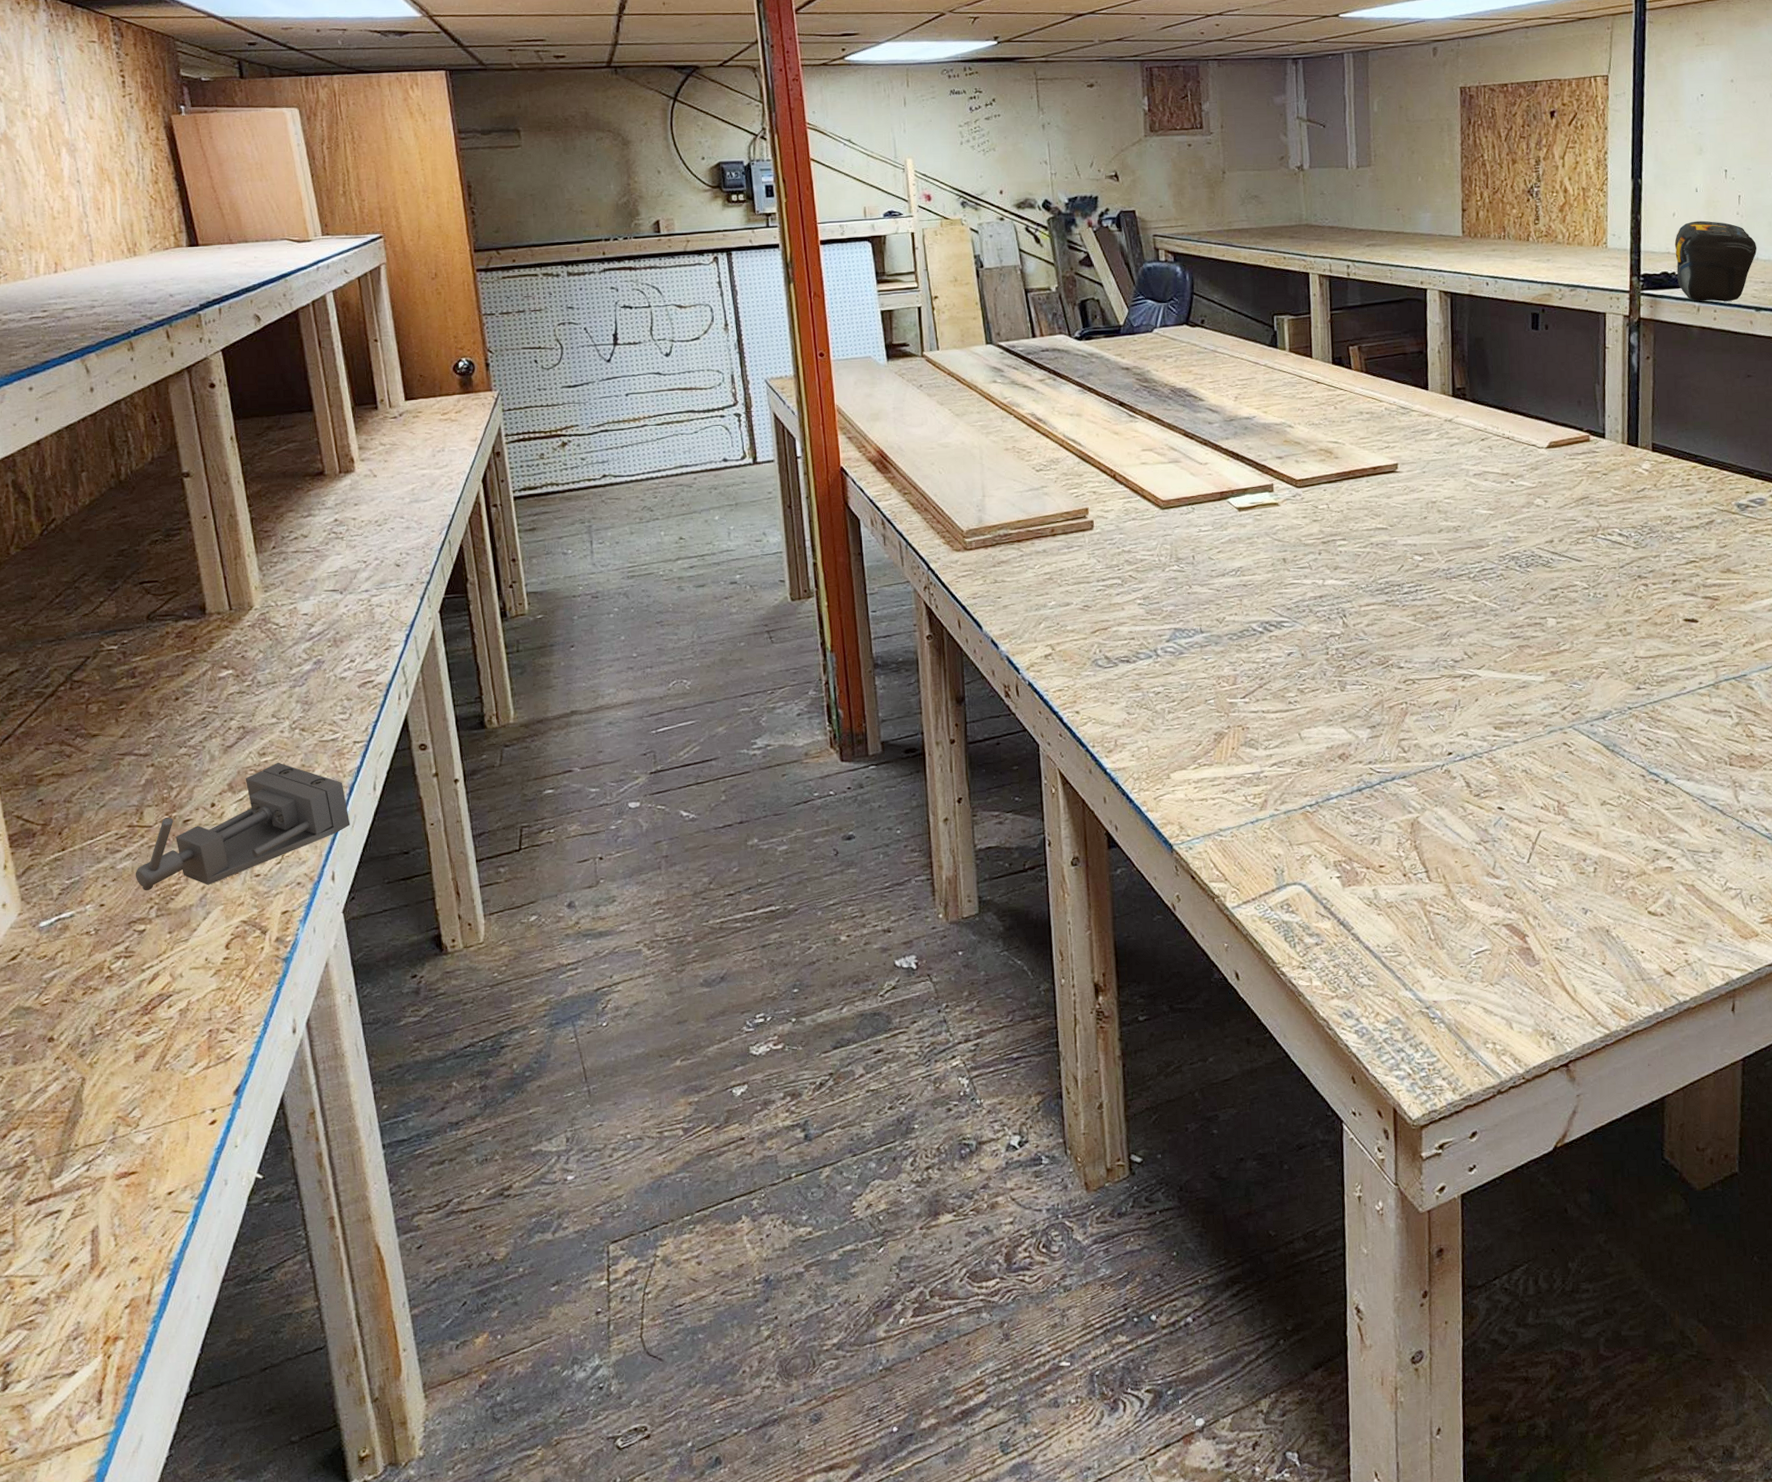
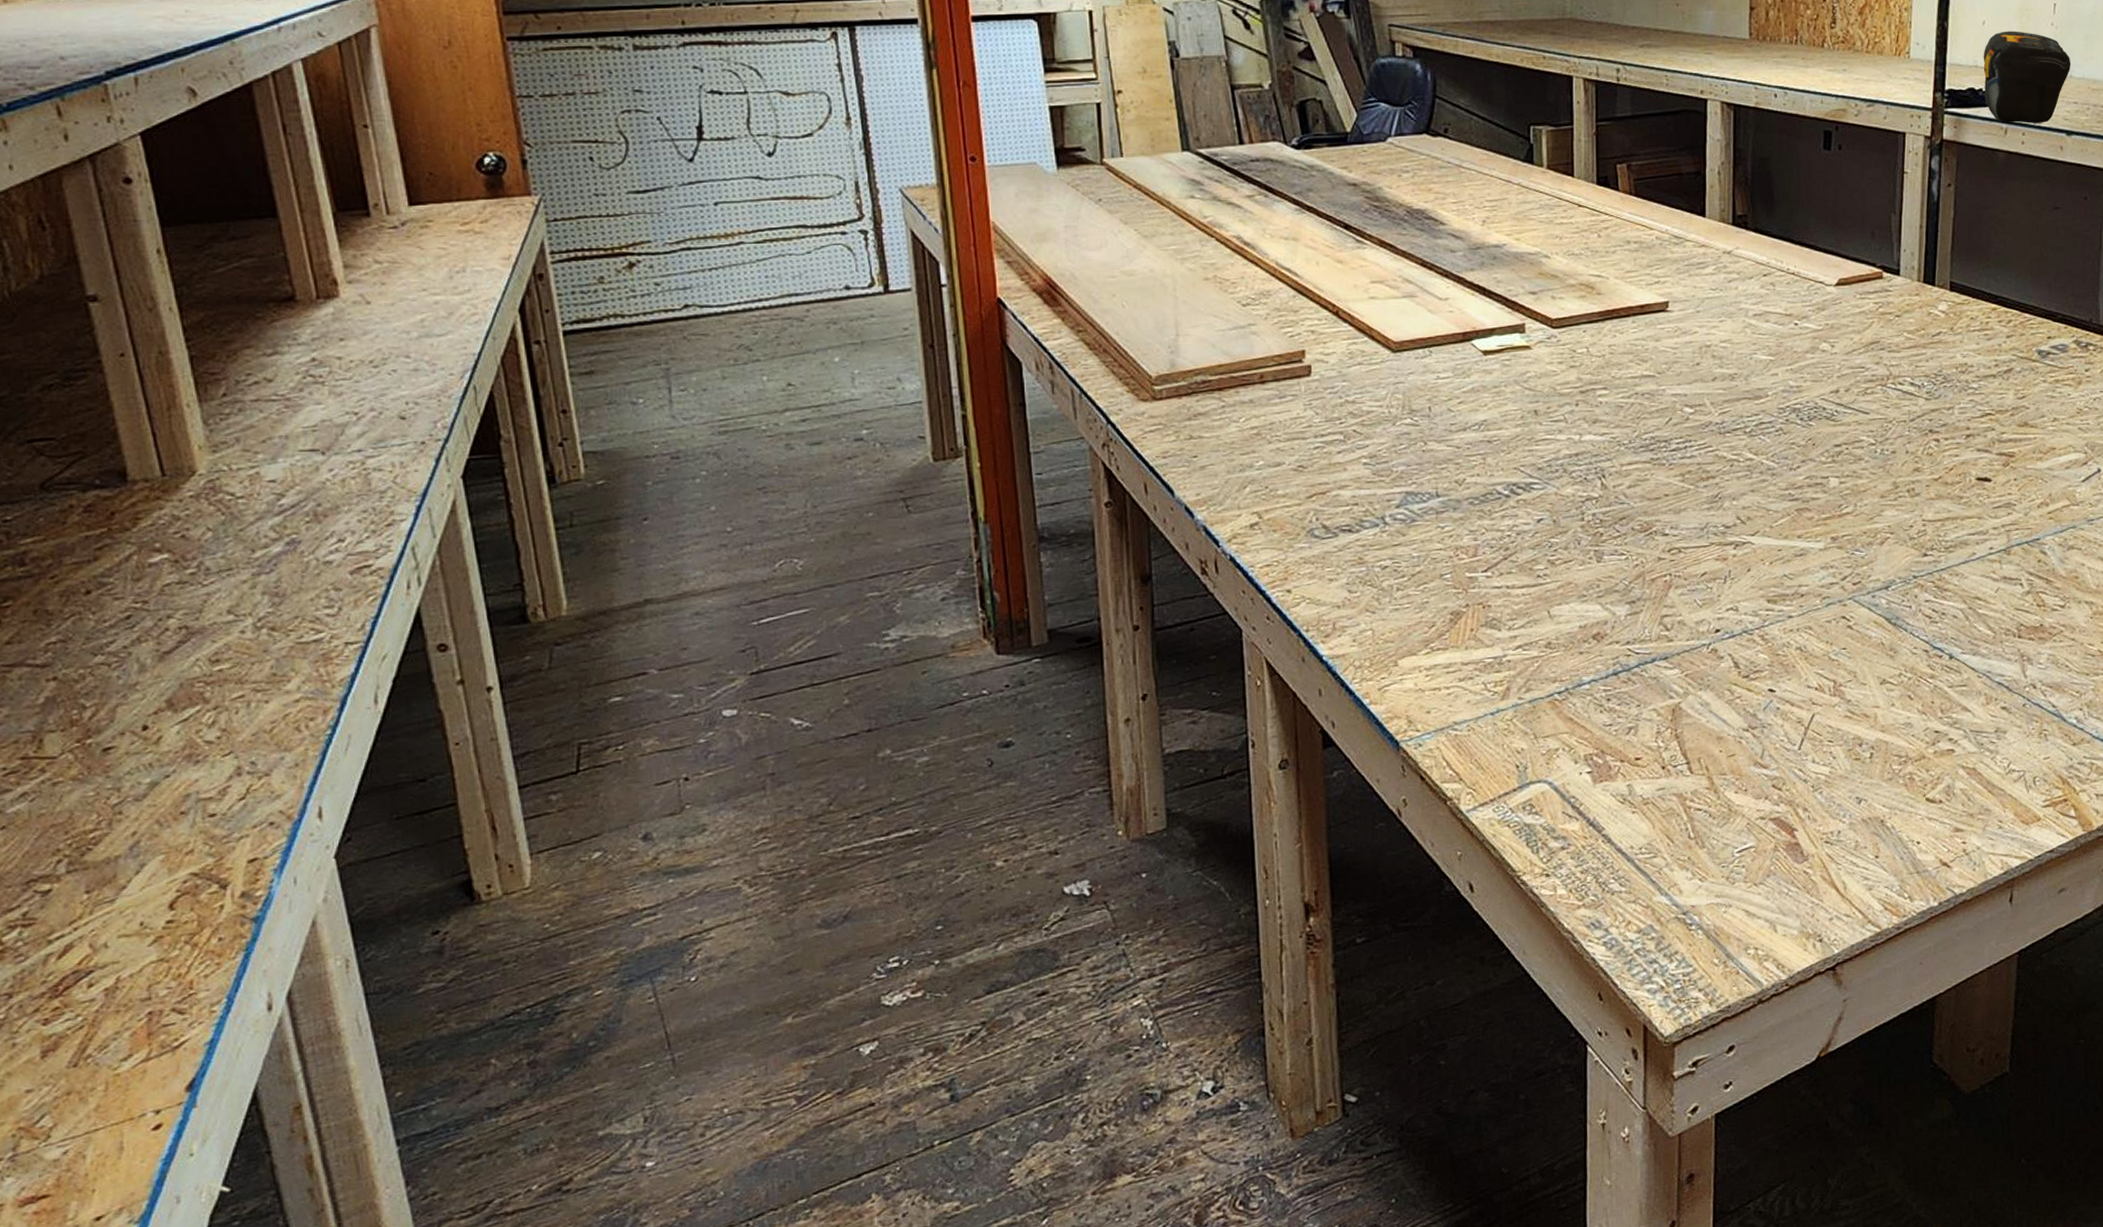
bench vise: present [135,762,351,891] -> none [33,671,343,841]

